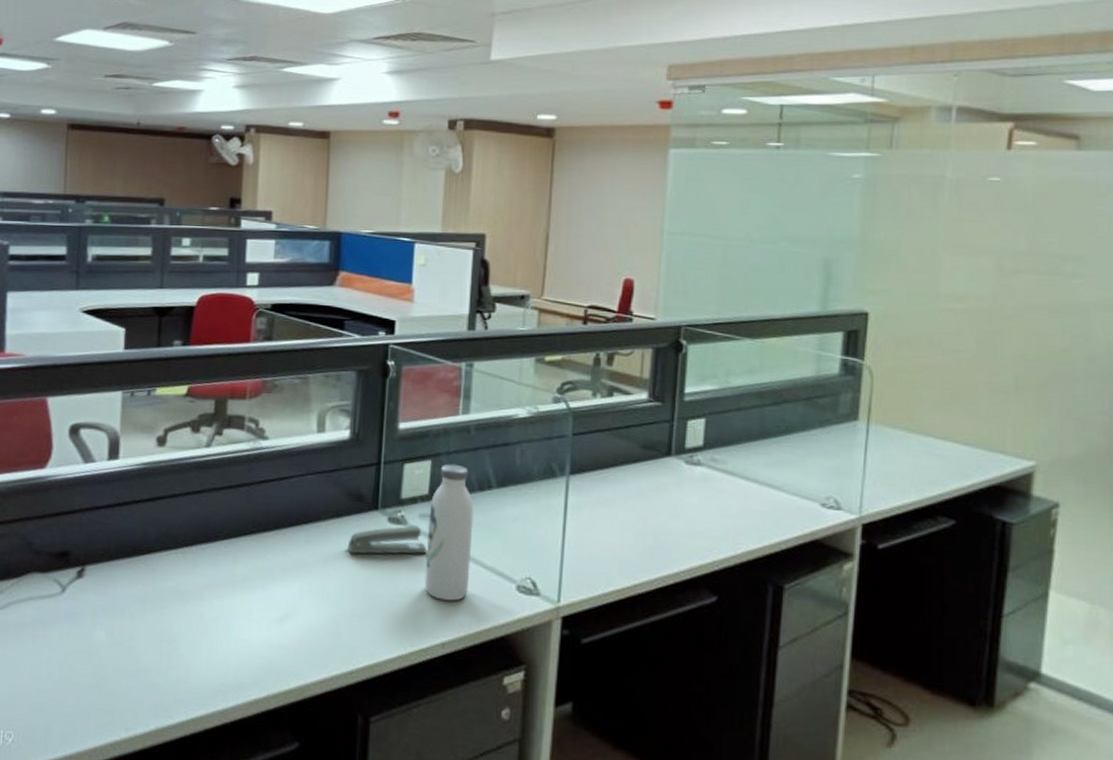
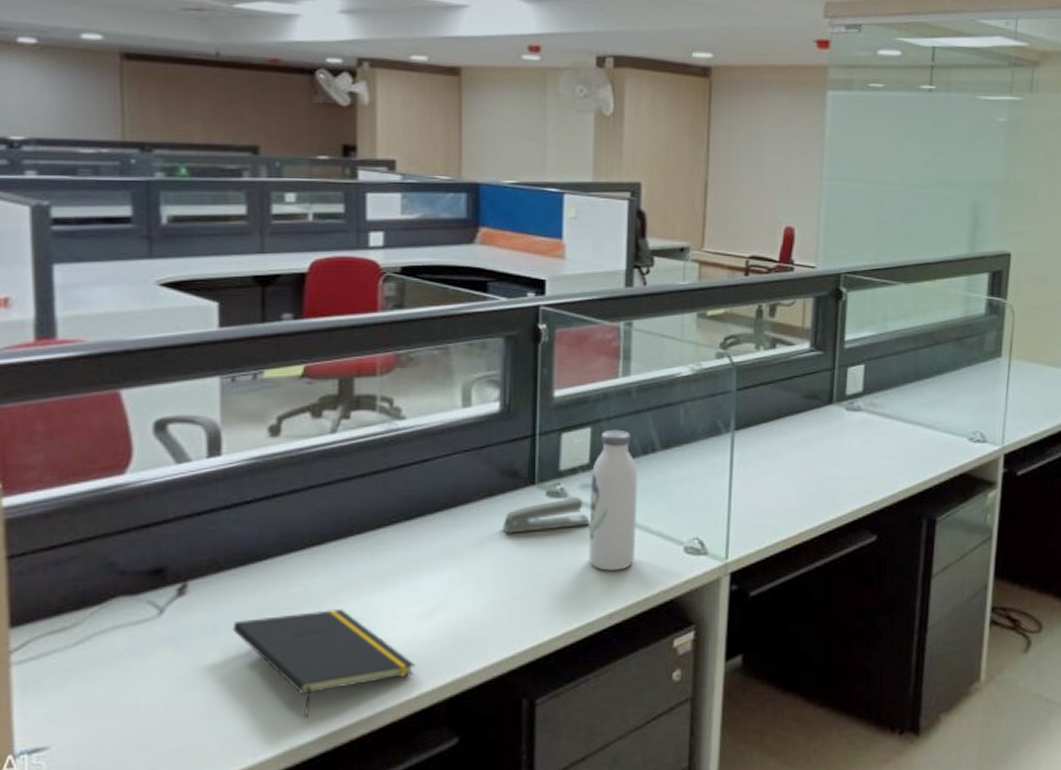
notepad: none [117,605,264,703] -> present [232,608,415,719]

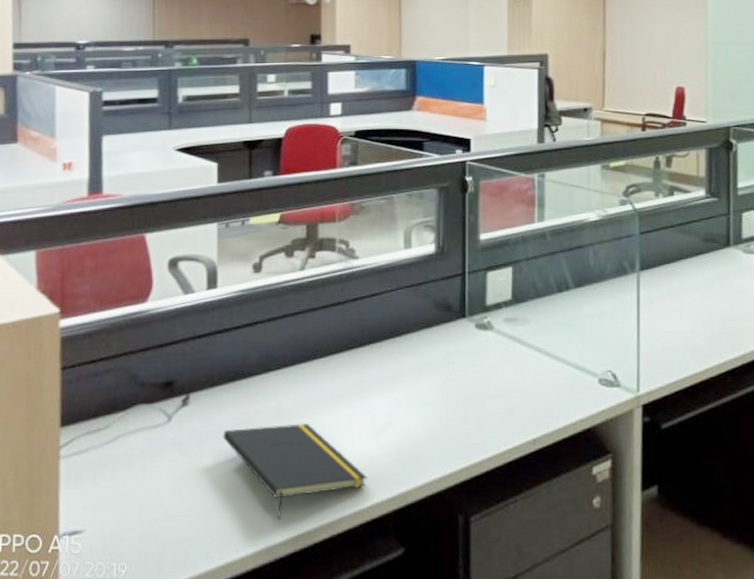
stapler: present [502,496,590,534] -> none [439,329,514,361]
water bottle: present [588,429,638,571] -> none [513,269,555,399]

